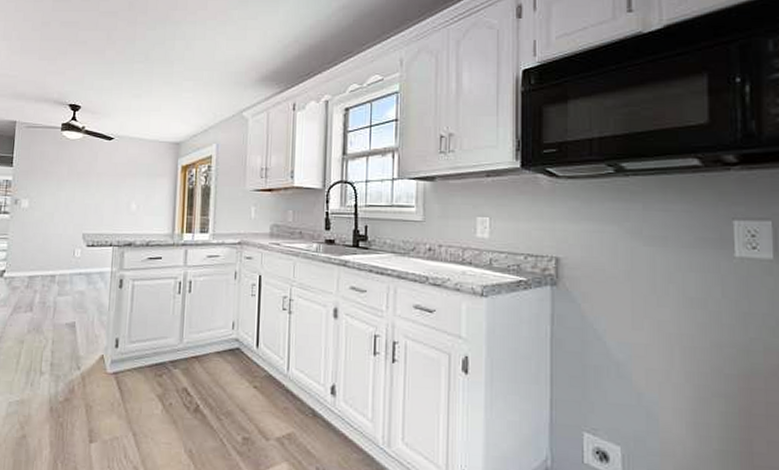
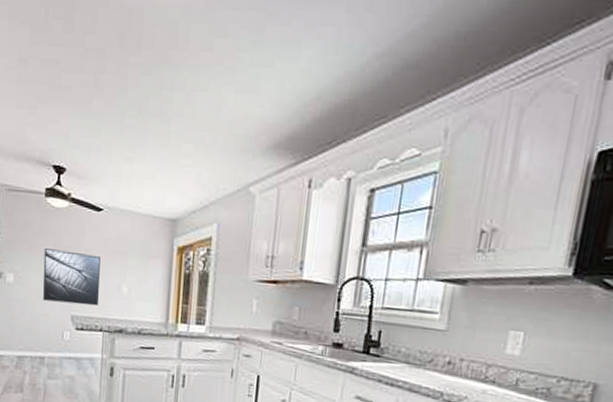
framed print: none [56,175,111,224] -> present [42,248,101,307]

